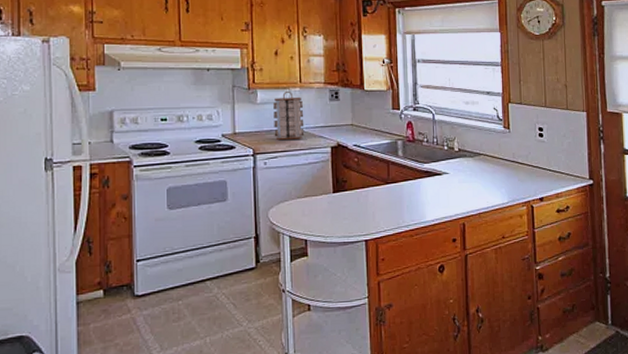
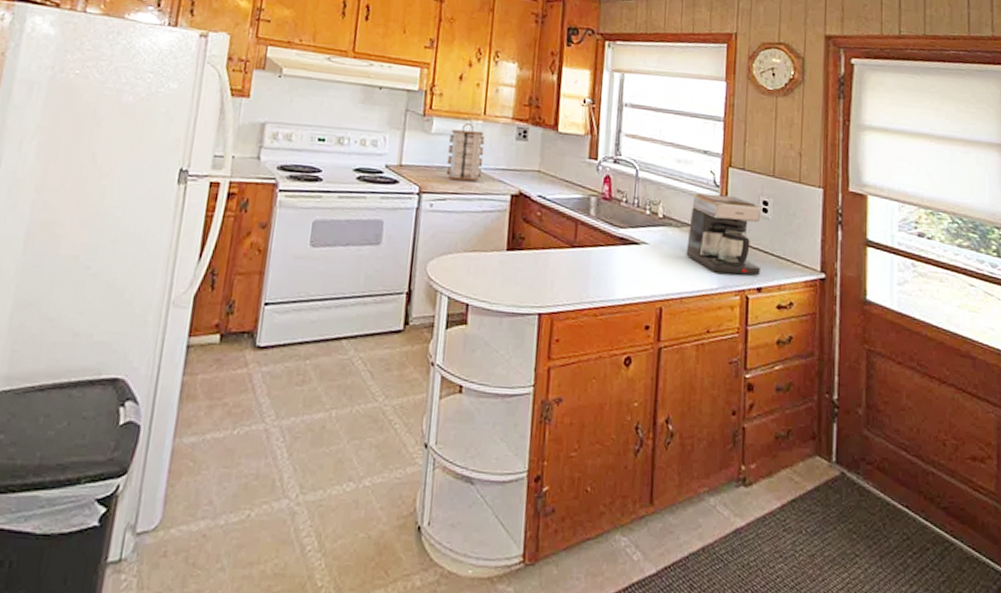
coffee maker: none [480,126,541,190] -> present [686,193,761,276]

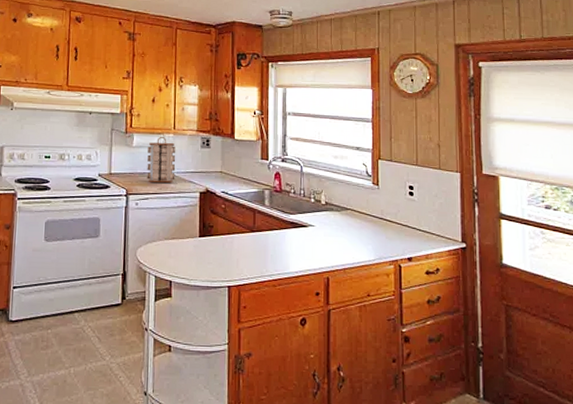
coffee maker: present [686,193,761,276] -> none [346,182,410,248]

